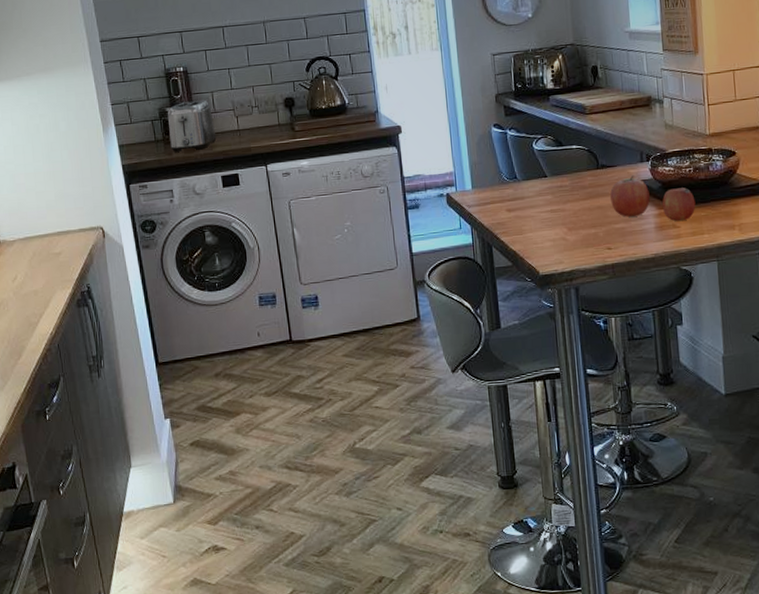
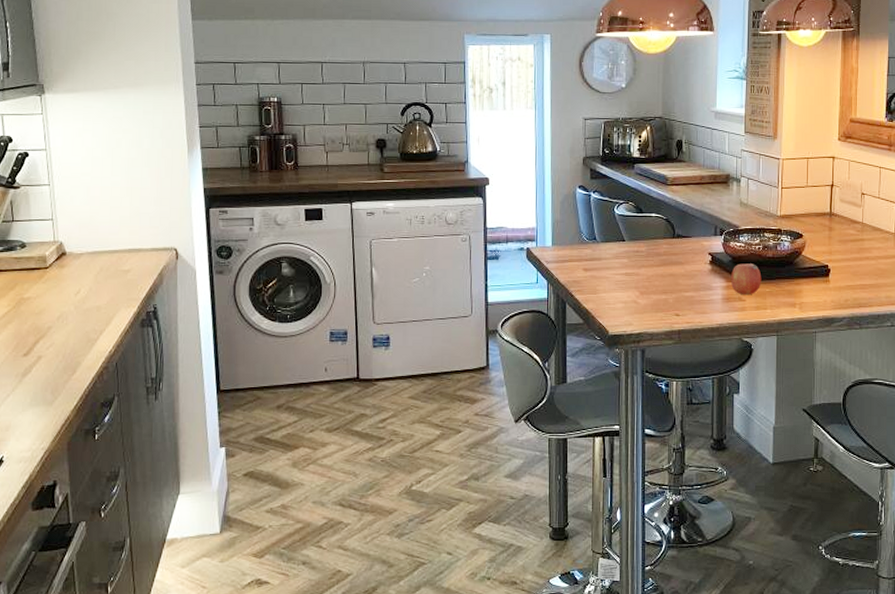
toaster: present [168,99,217,153] -> none [256,132,304,182]
fruit: present [610,175,650,217] -> none [683,247,720,287]

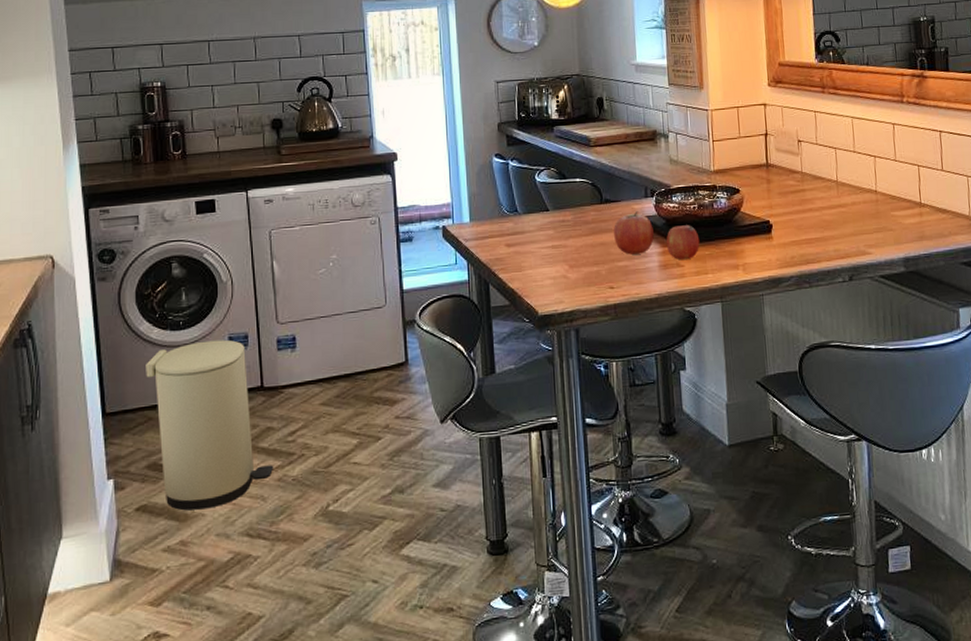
pedal bin: none [256,334,366,479] -> present [146,339,274,511]
fruit: none [683,247,720,287] -> present [614,211,654,255]

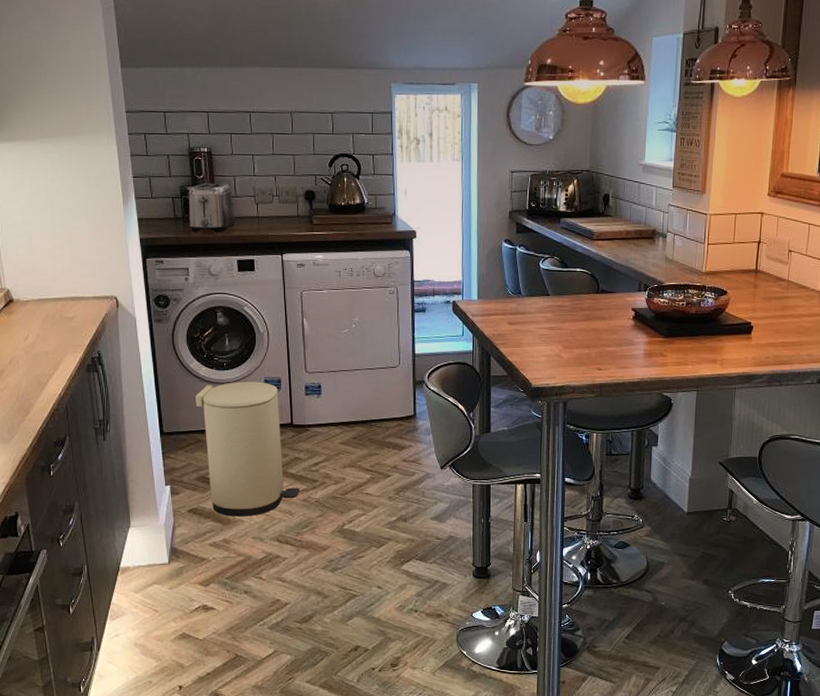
toaster: none [140,118,193,175] -> present [189,182,236,233]
fruit: present [614,211,654,255] -> none [606,303,643,342]
fruit: present [666,225,700,260] -> none [652,319,684,350]

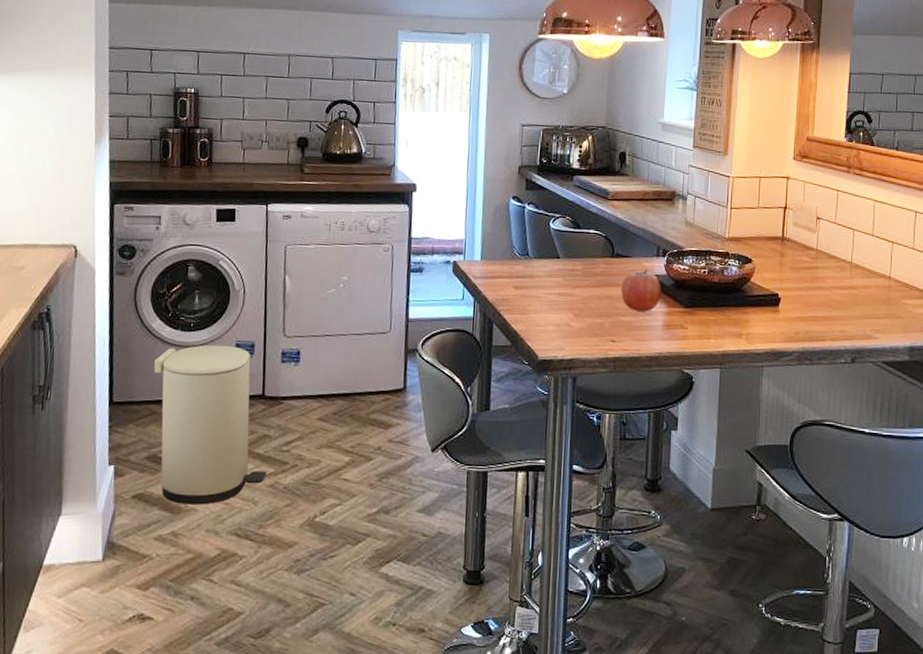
toaster: present [189,182,236,233] -> none [166,125,219,178]
fruit: none [606,303,643,342] -> present [621,269,661,312]

